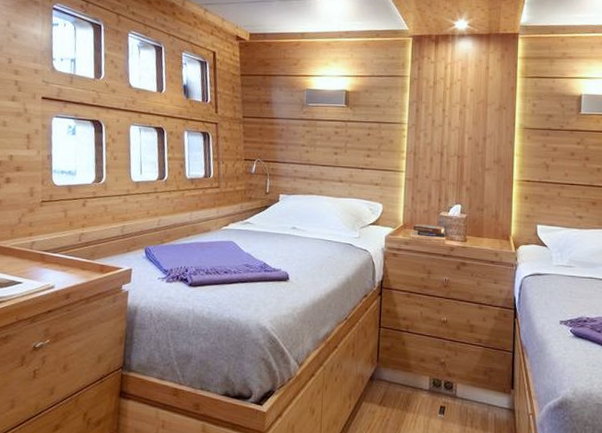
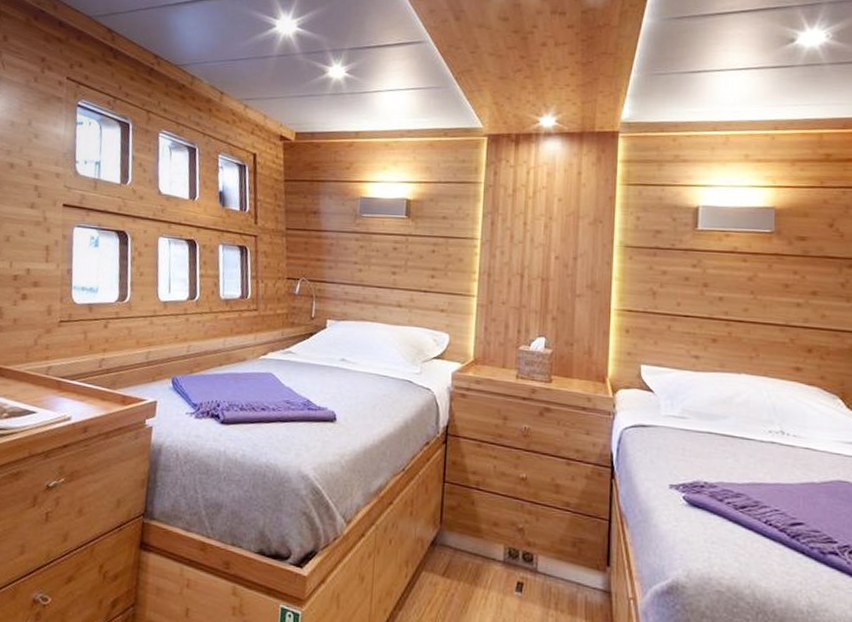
books: present [409,223,447,245] -> none [481,358,527,385]

